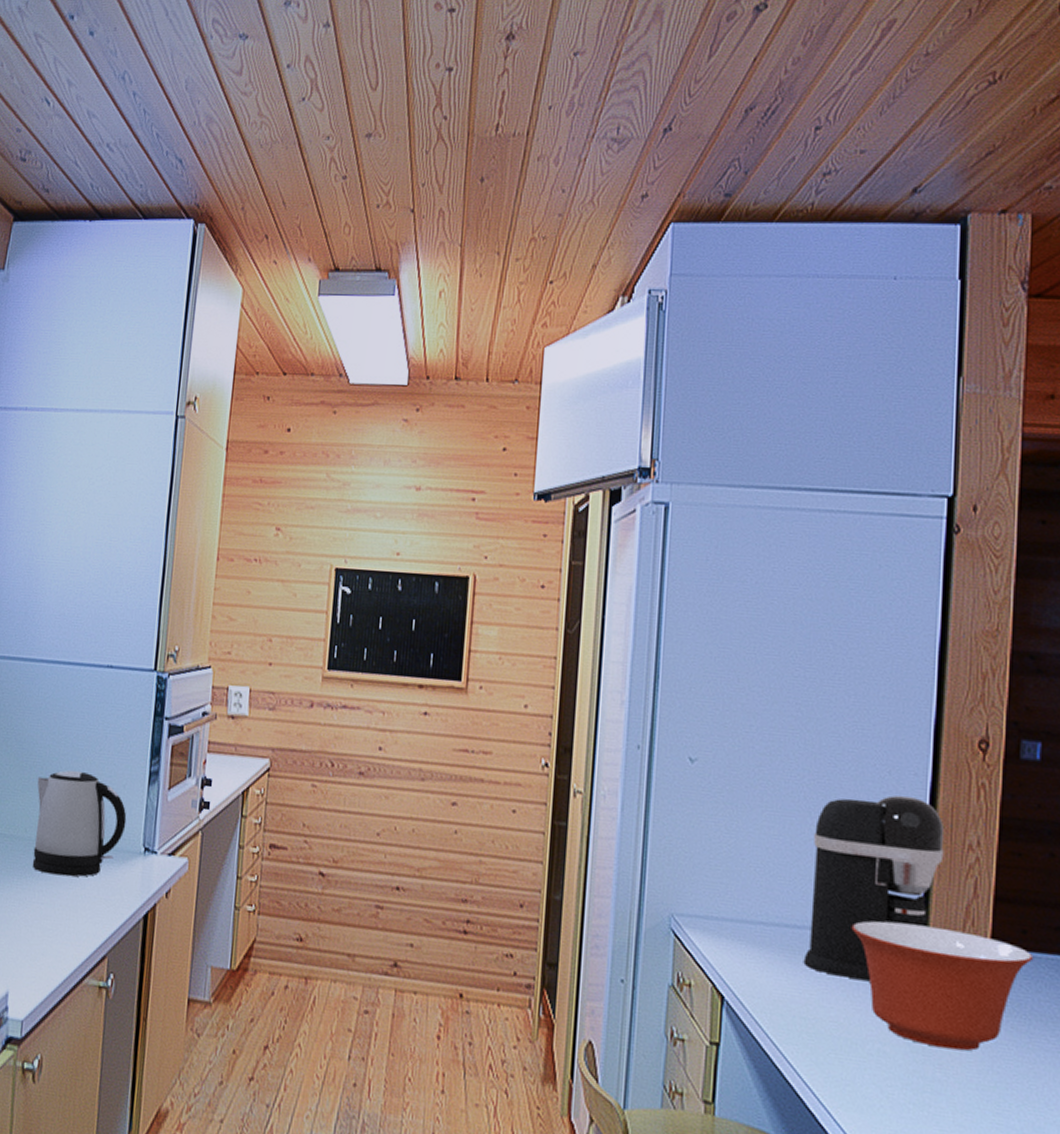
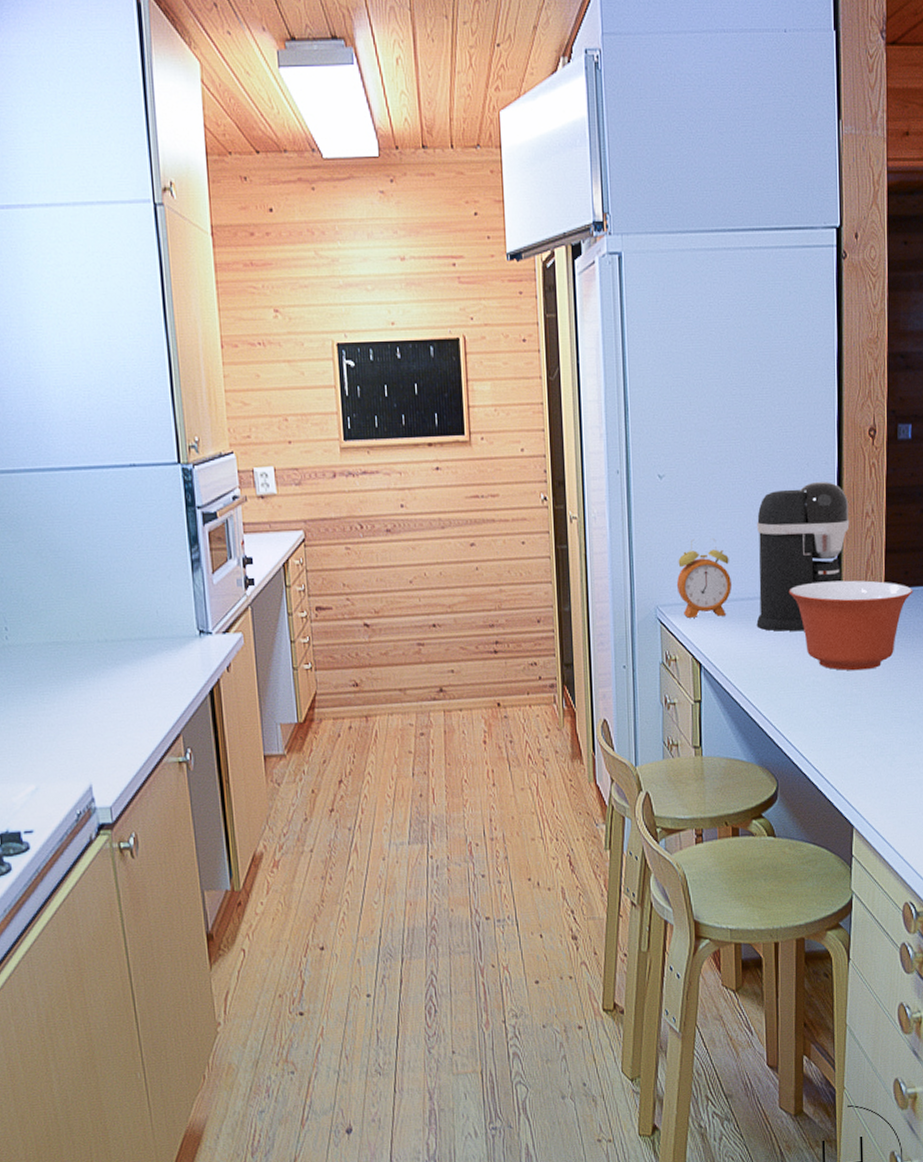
kettle: present [32,770,127,878] -> none [80,570,178,671]
alarm clock: none [700,841,775,942] -> present [676,538,733,618]

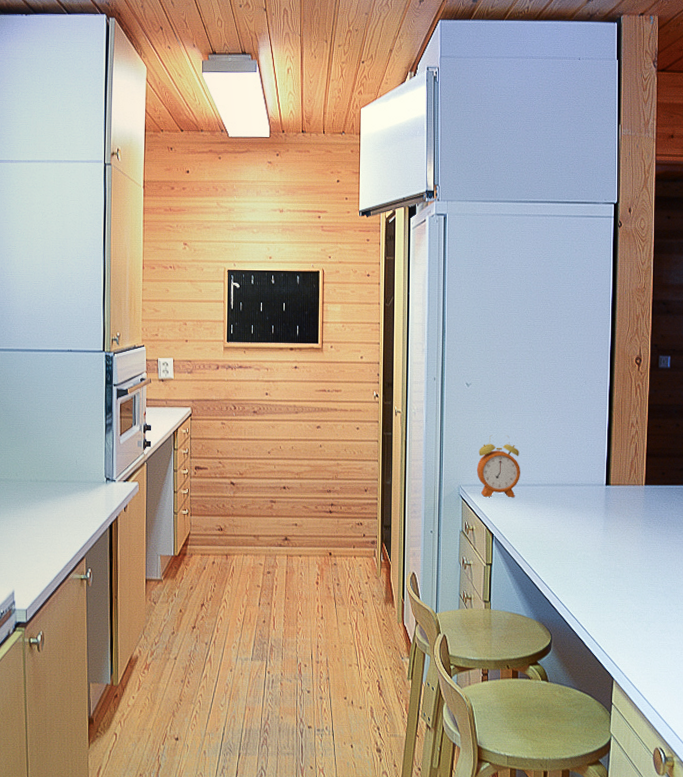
coffee maker: present [756,482,850,632] -> none [539,397,618,514]
mixing bowl: present [788,580,913,671] -> none [566,476,669,550]

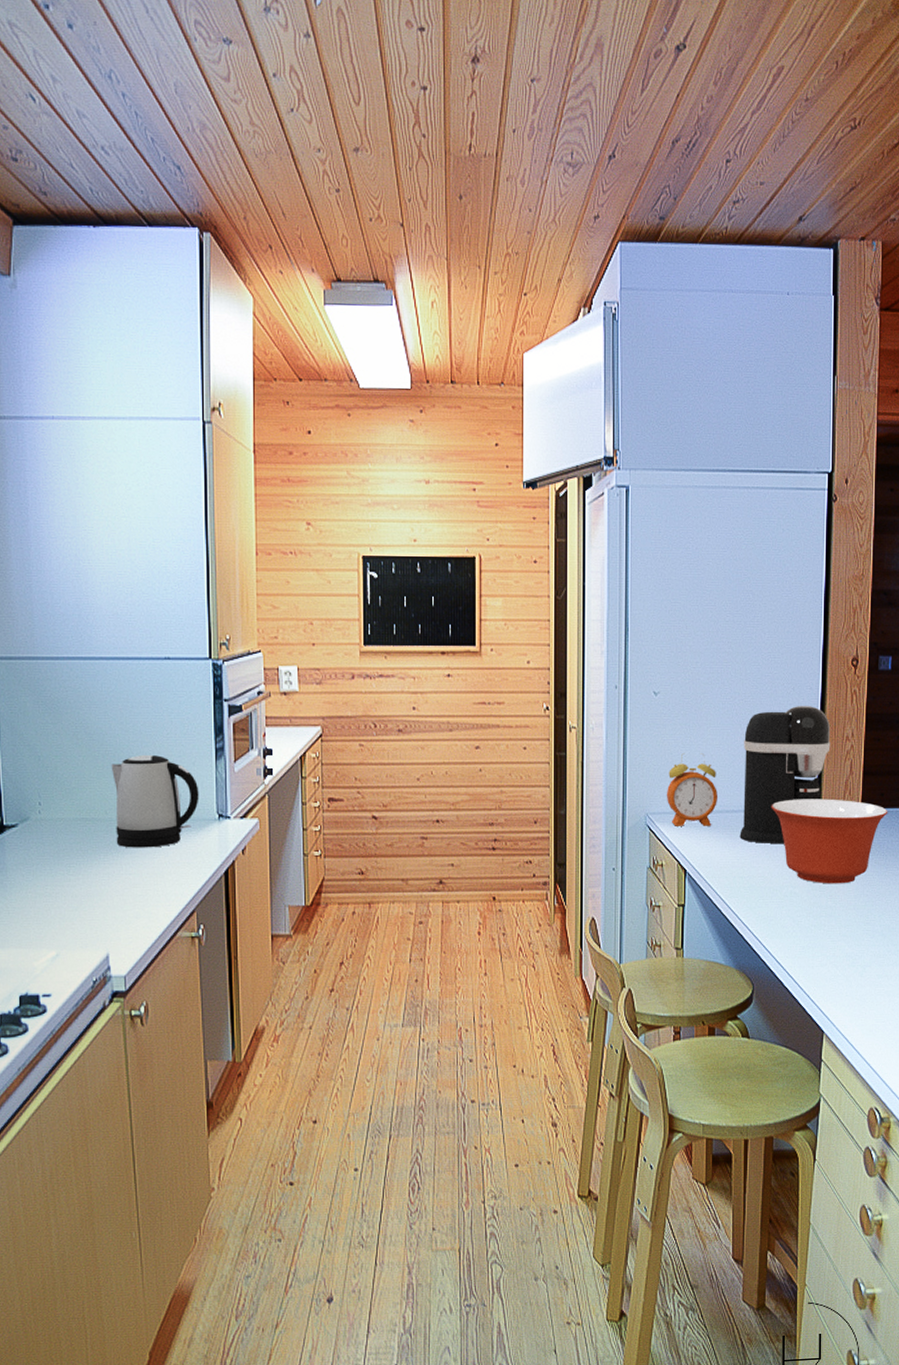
kettle: none [22,428,91,504] -> present [111,754,199,848]
coffee maker: none [539,397,618,514] -> present [739,706,831,844]
mixing bowl: none [566,476,669,550] -> present [771,799,888,884]

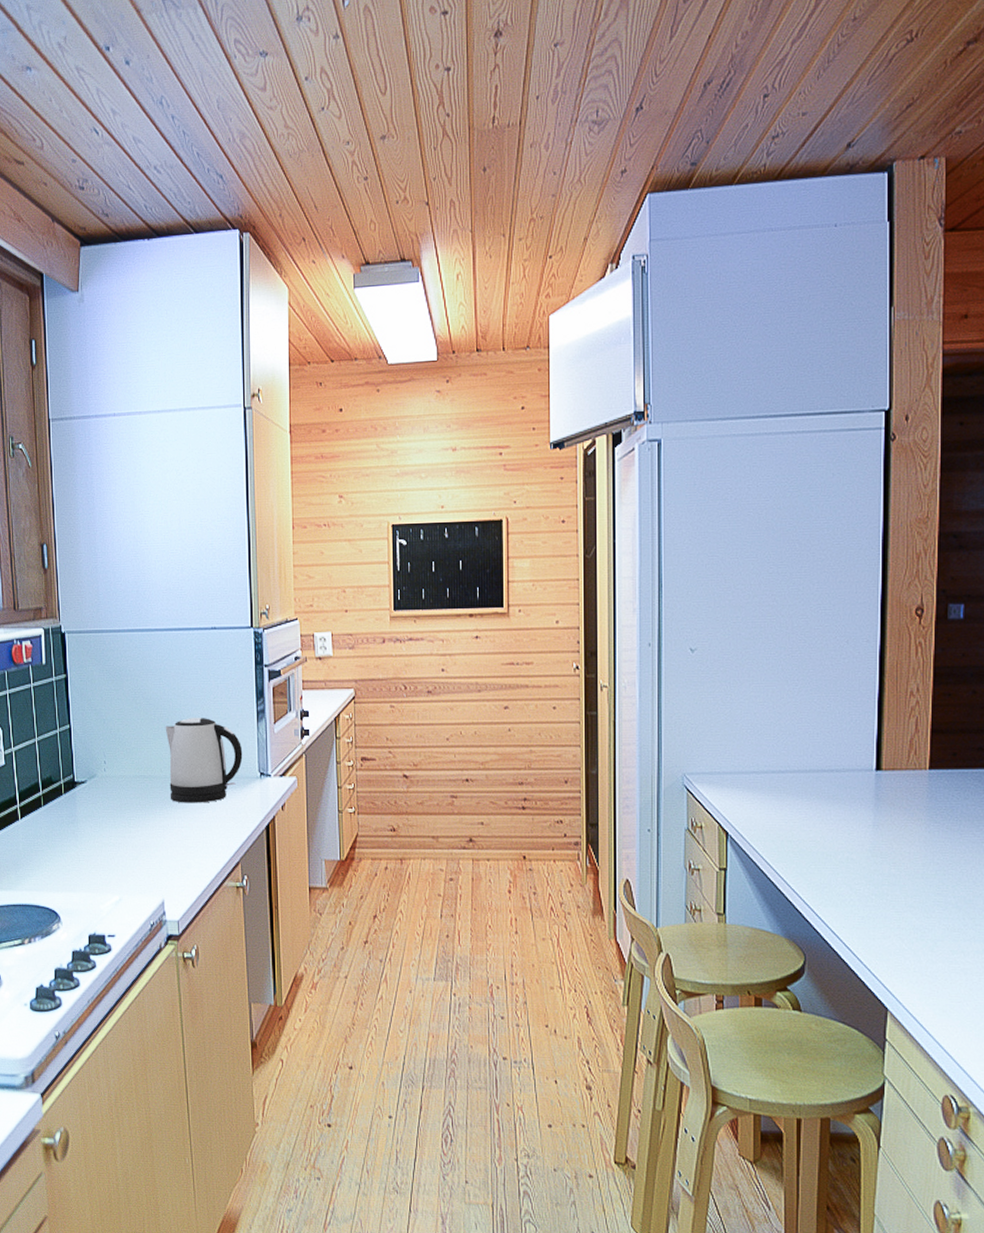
alarm clock: present [666,753,719,826] -> none [705,711,763,787]
coffee maker: present [739,706,831,844] -> none [787,660,892,807]
mixing bowl: present [771,799,888,884] -> none [823,759,962,851]

